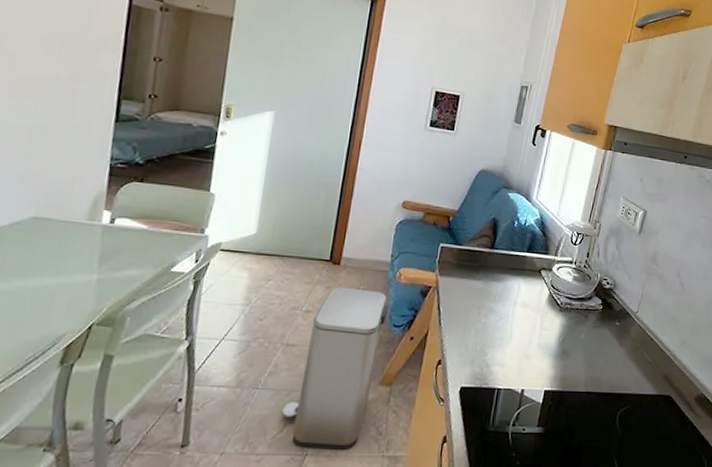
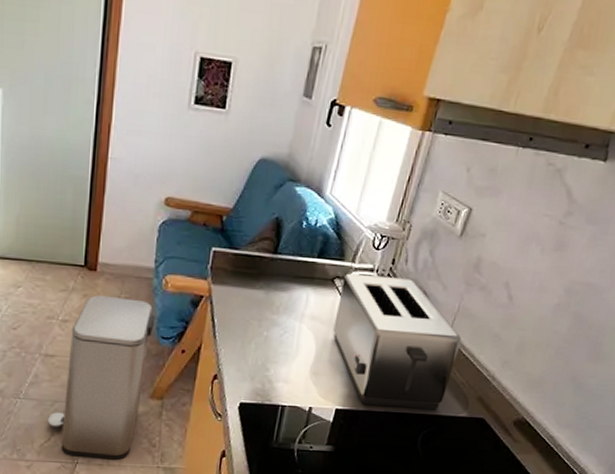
toaster: none [541,265,647,389] -> present [333,273,462,410]

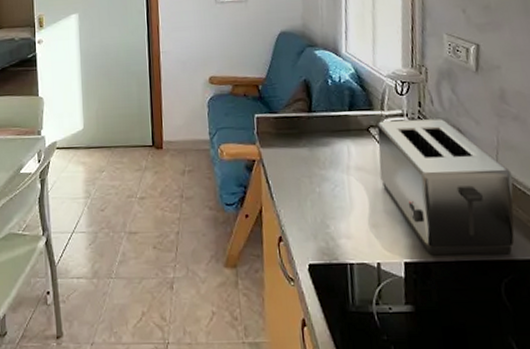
pedal bin: present [46,295,155,461] -> none [137,170,218,339]

